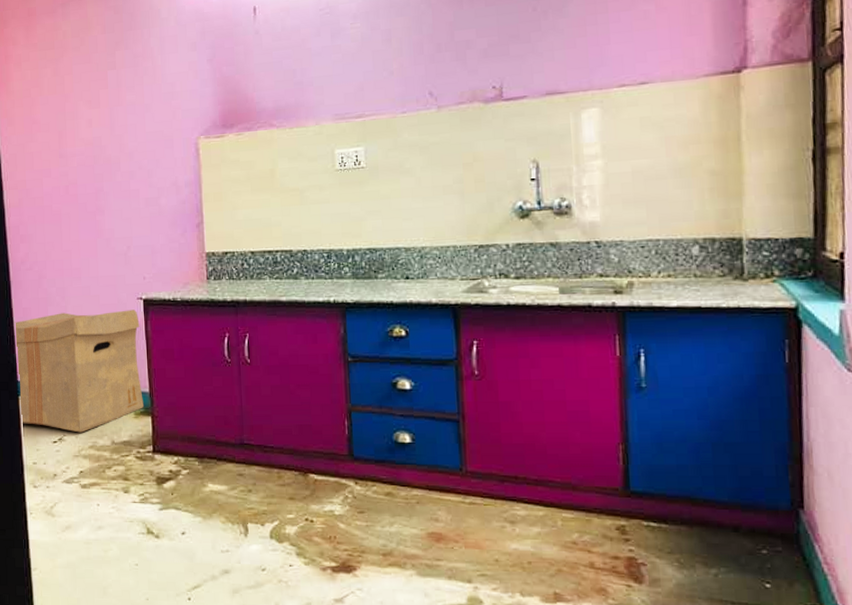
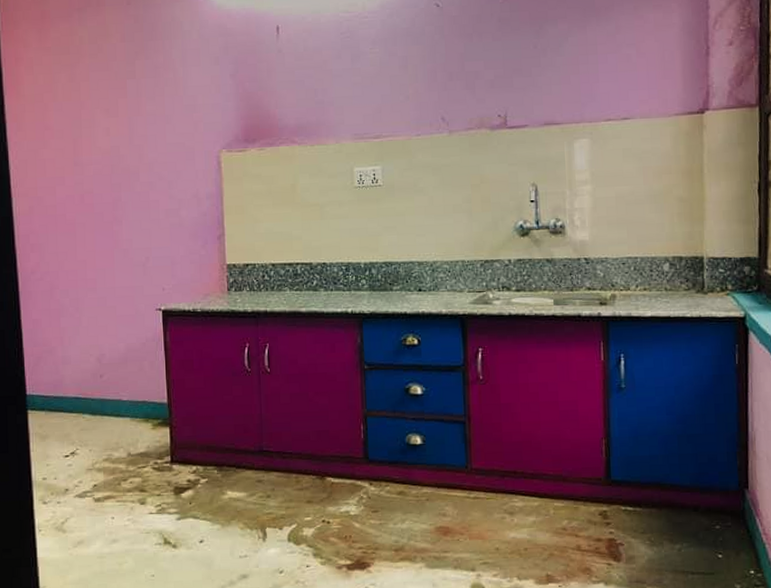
cardboard box: present [14,309,144,433] -> none [22,320,161,446]

